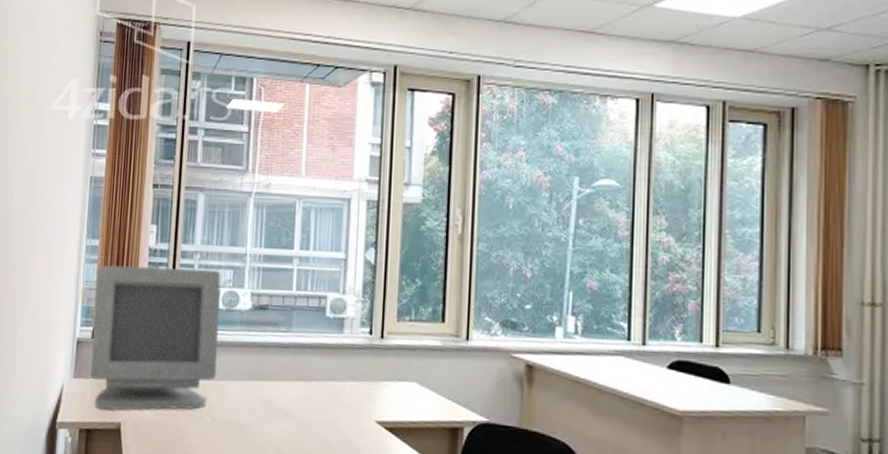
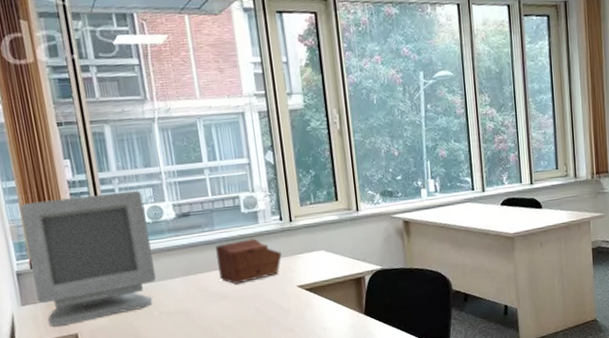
sewing box: none [286,350,364,404] -> present [215,238,282,284]

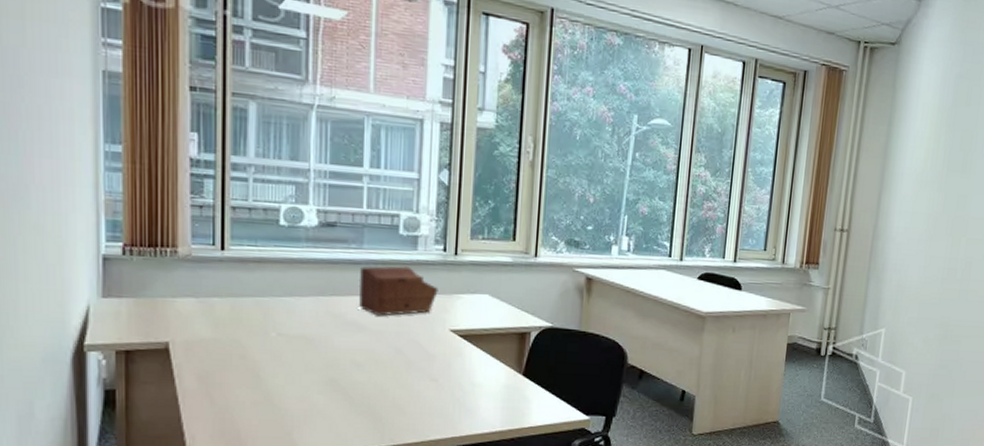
computer monitor: present [20,190,157,327] -> none [122,174,282,330]

